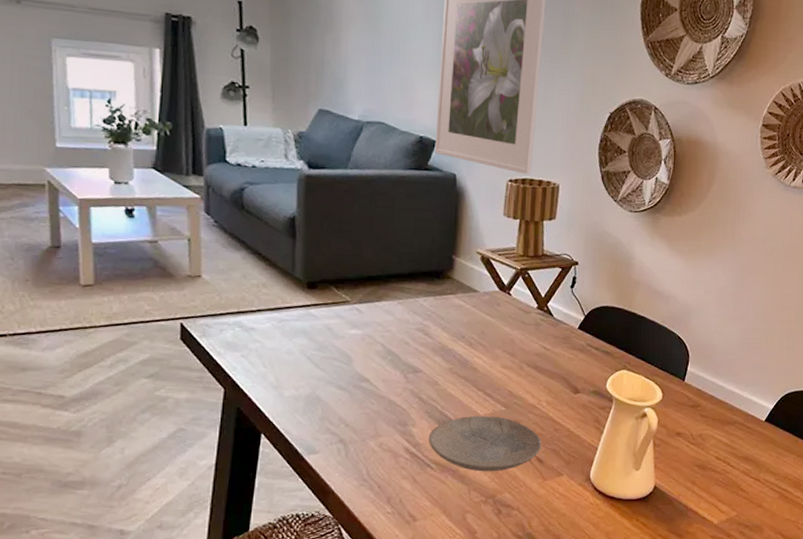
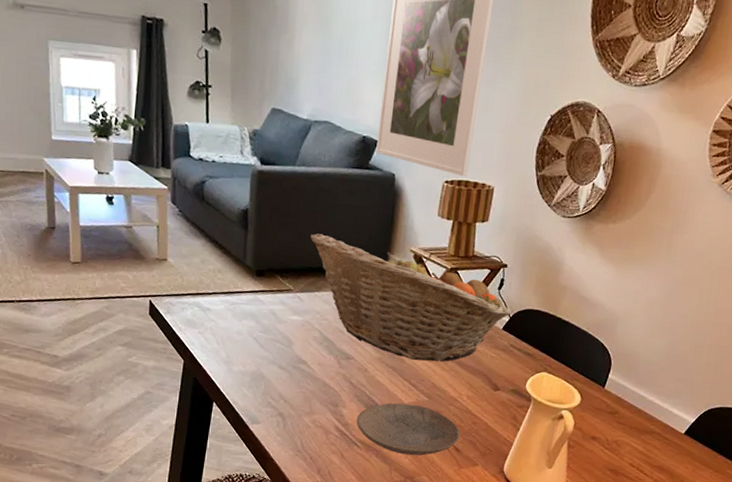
fruit basket: none [367,239,586,368] -> present [310,233,512,362]

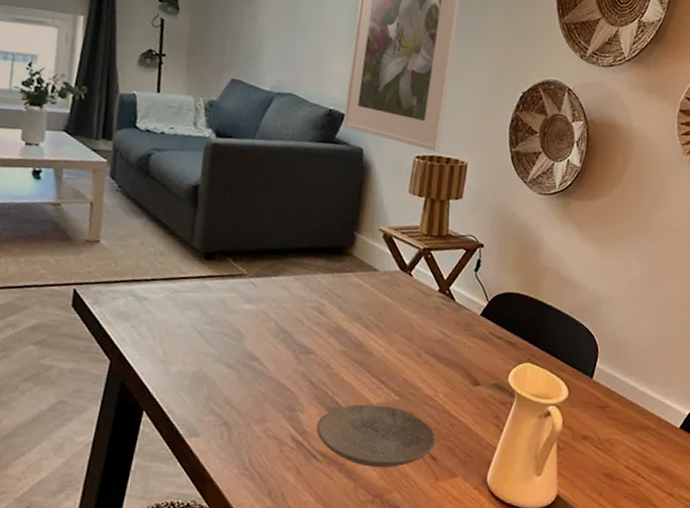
fruit basket: present [310,233,512,362] -> none [268,211,490,354]

